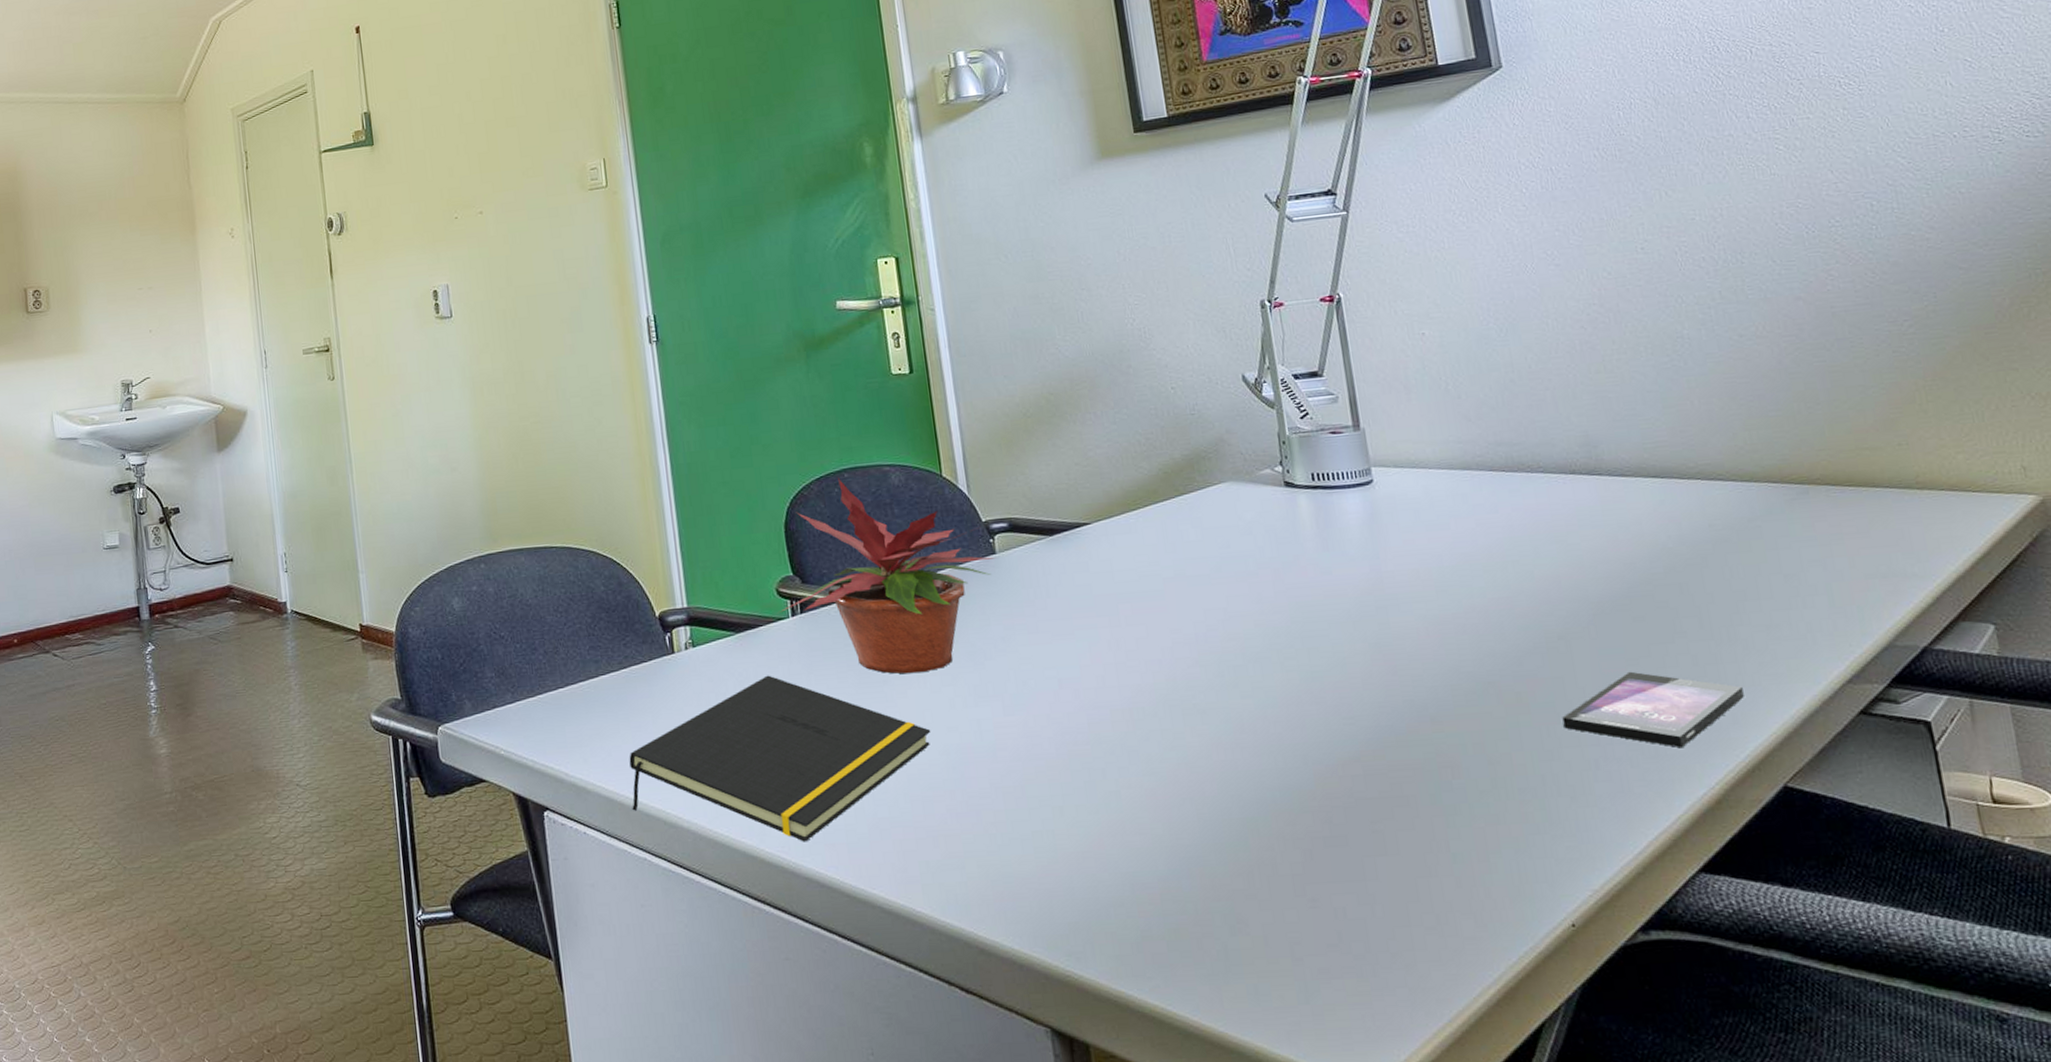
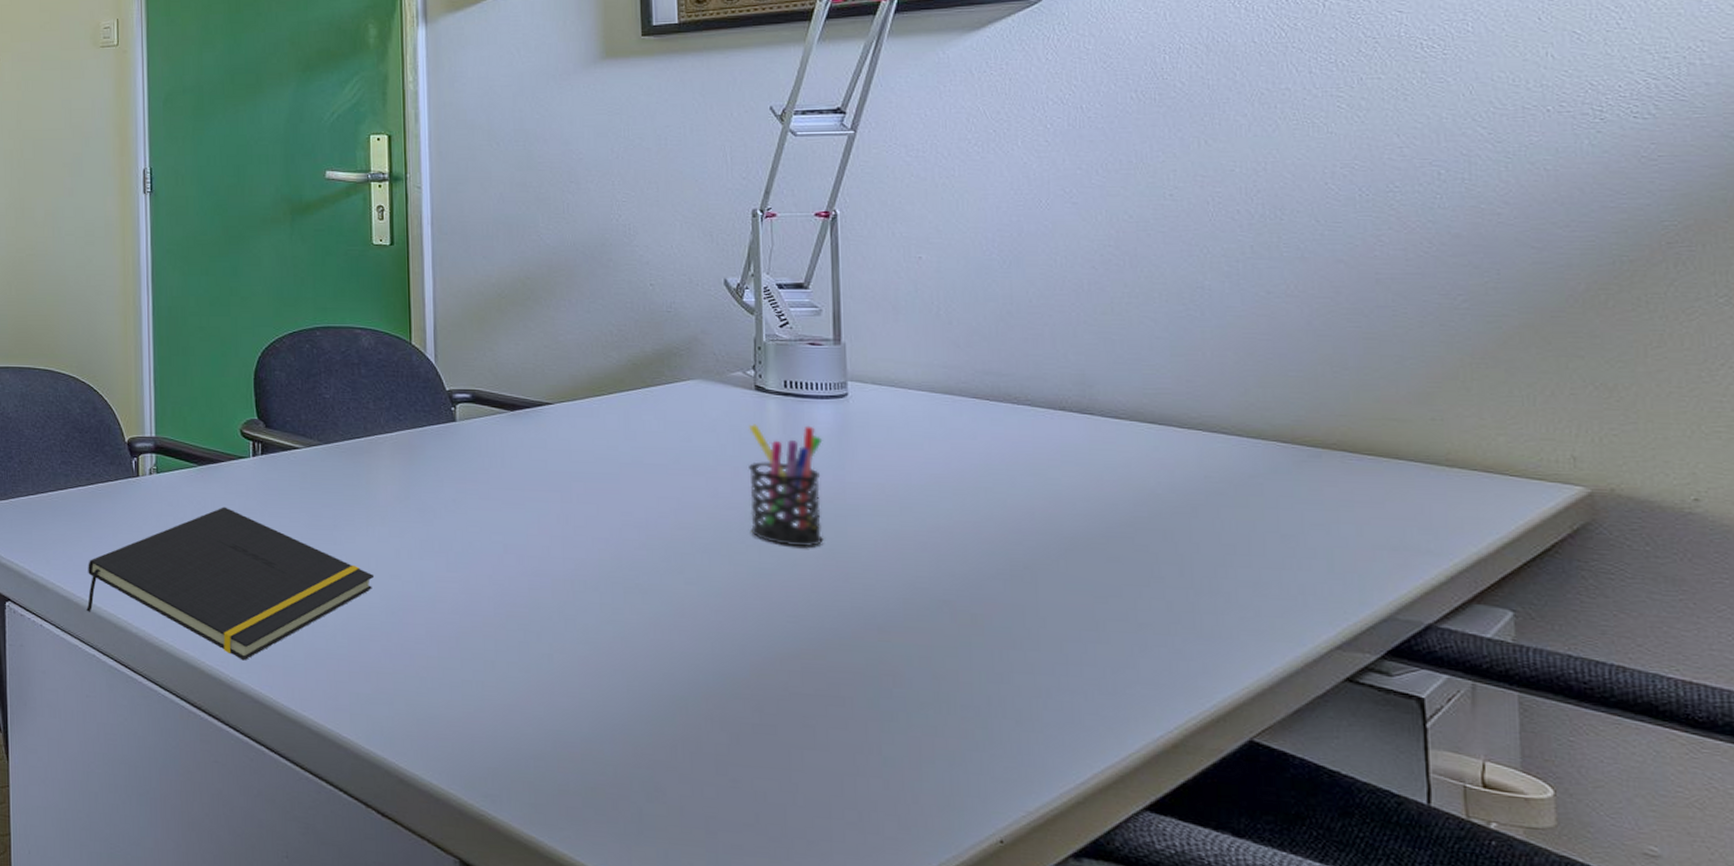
potted plant: present [781,477,997,674] -> none [243,334,456,522]
pen holder: none [1283,517,1368,644] -> present [749,424,823,547]
smartphone: present [1562,671,1744,748] -> none [1018,608,1218,690]

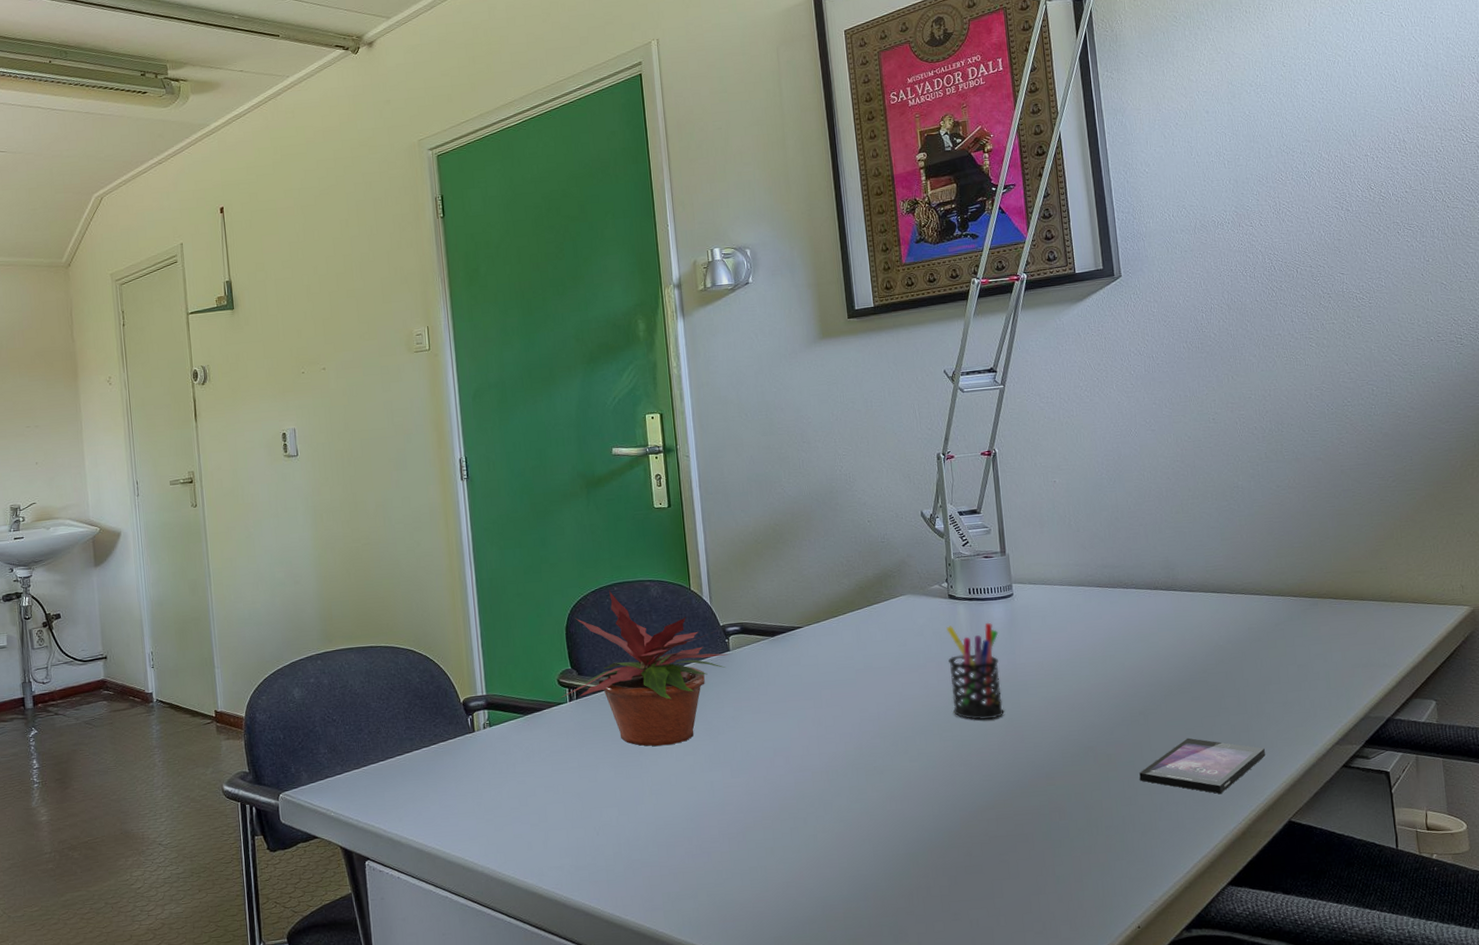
notepad: present [86,507,375,661] -> none [436,748,675,880]
potted plant: none [243,334,456,522] -> present [561,590,730,747]
smartphone: none [1018,608,1218,690] -> present [1139,737,1265,794]

